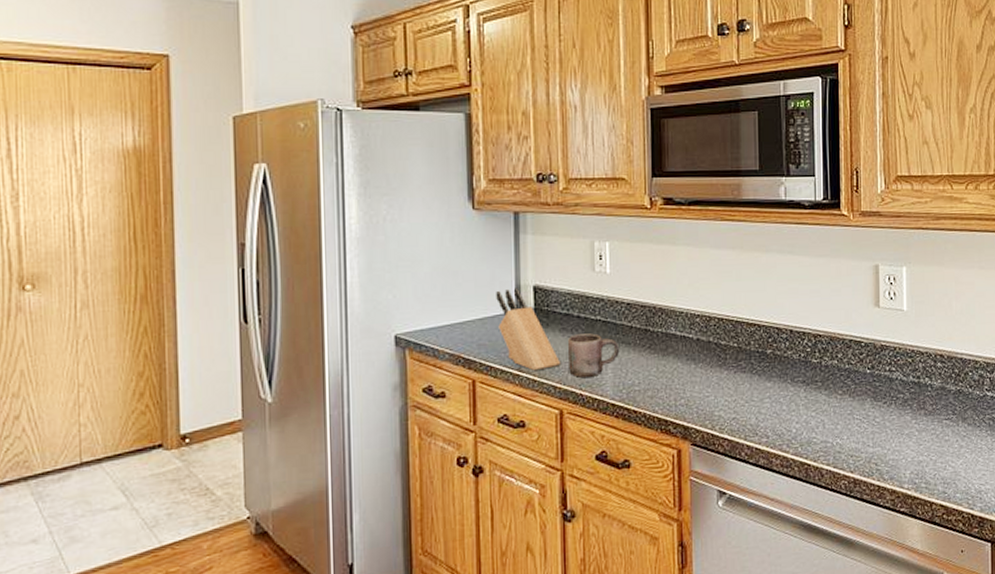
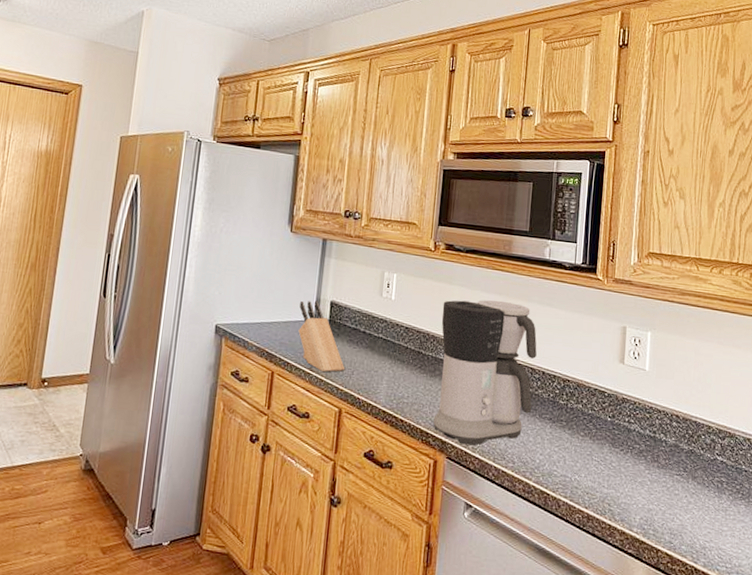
mug: present [568,333,620,378] -> none [351,346,395,385]
coffee maker: none [668,255,782,427] -> present [433,300,537,445]

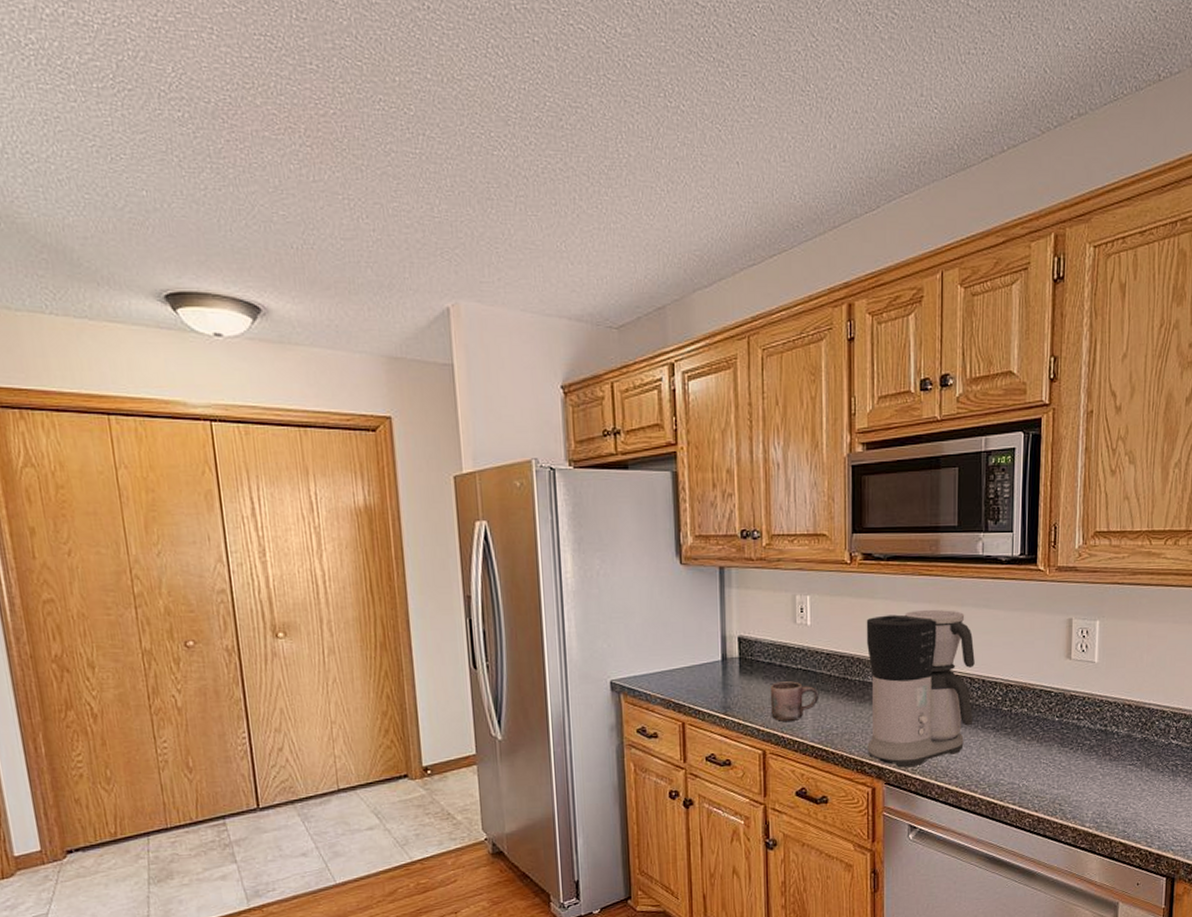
knife block: present [298,300,345,373] -> none [703,638,763,715]
mug: none [351,346,395,385] -> present [771,681,820,721]

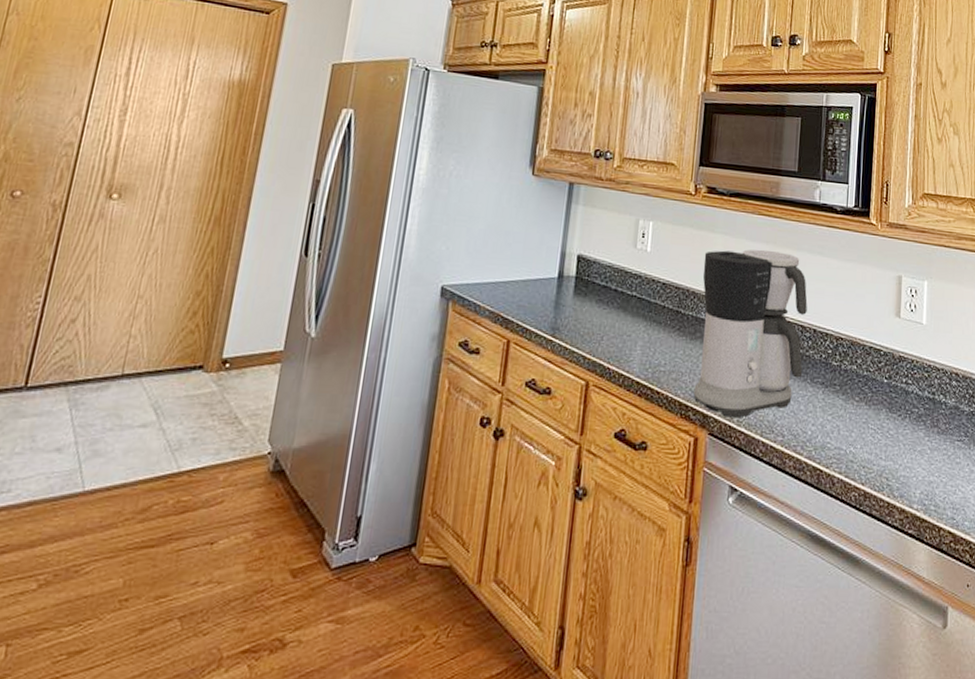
mug: present [771,681,820,721] -> none [600,307,651,352]

